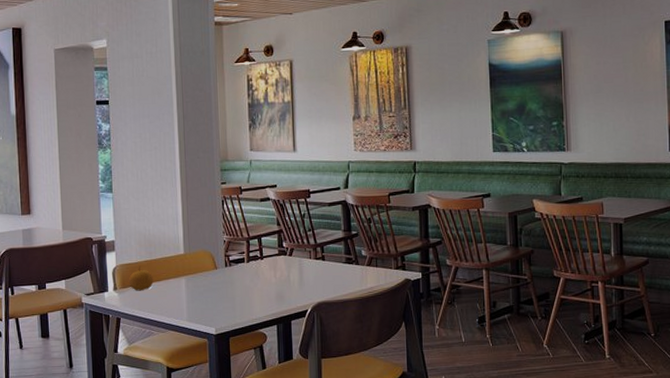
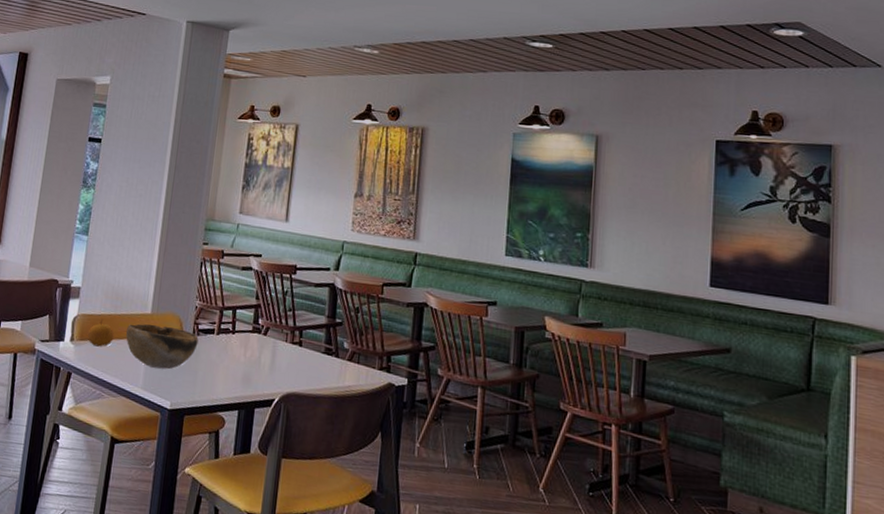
decorative bowl: none [163,262,231,301] -> present [126,324,199,369]

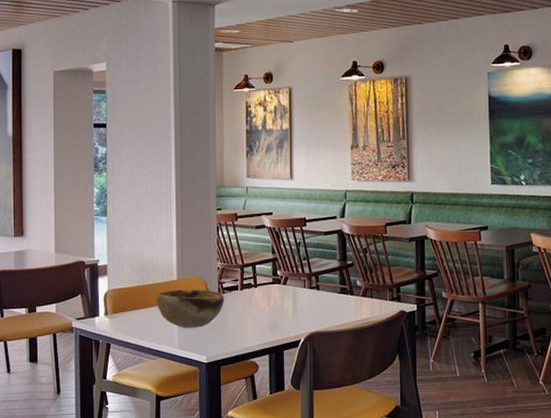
fruit: present [87,319,114,347] -> none [120,291,145,317]

